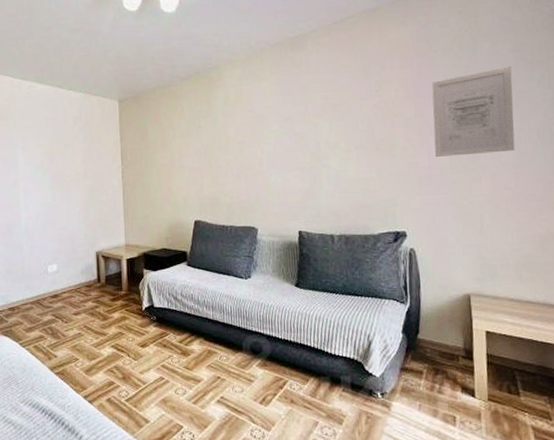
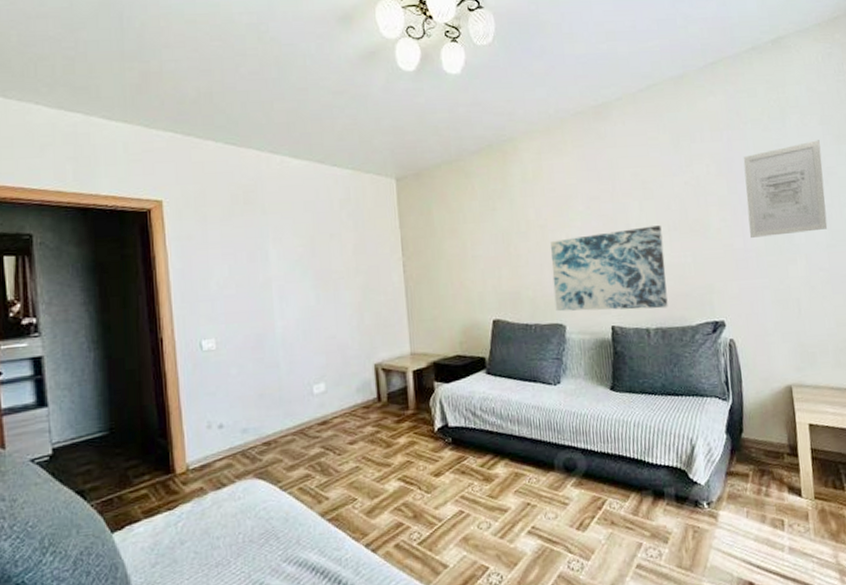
wall art: none [246,144,352,218] -> present [550,225,668,312]

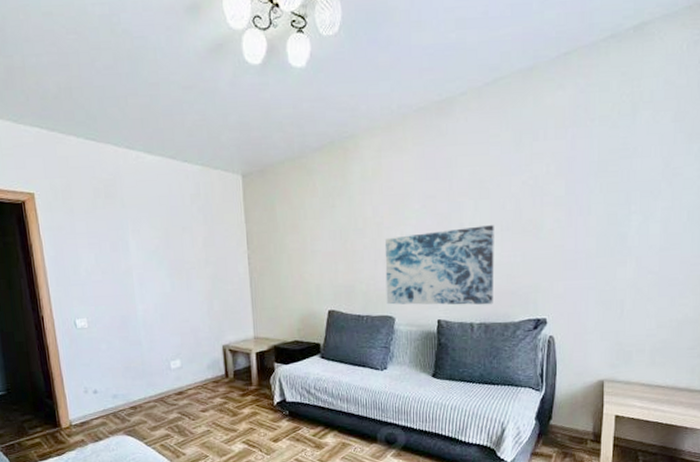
wall art: present [743,140,828,238] -> none [583,138,670,239]

